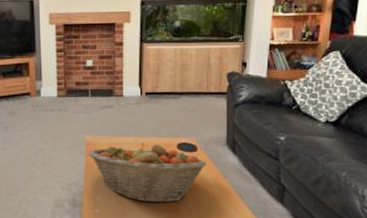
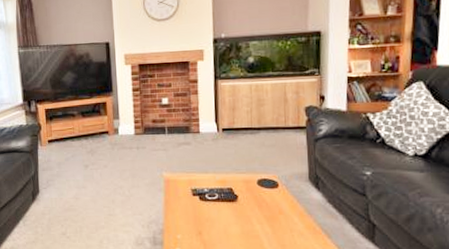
fruit basket: present [89,143,207,203] -> none [168,179,290,242]

